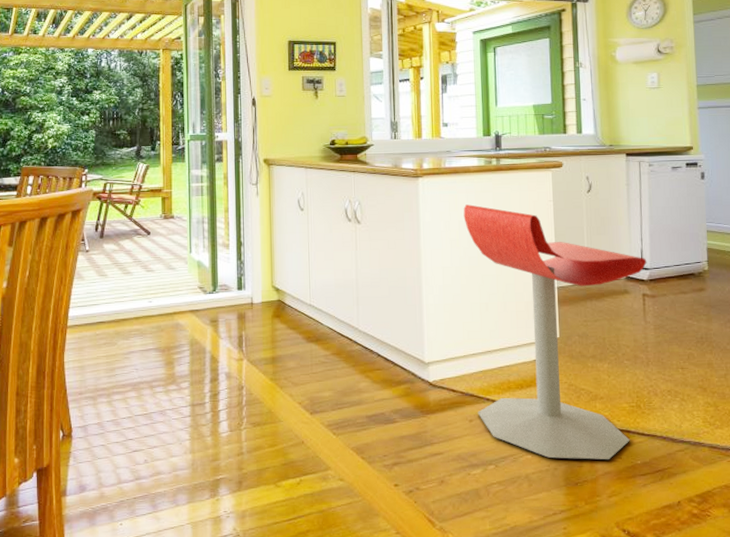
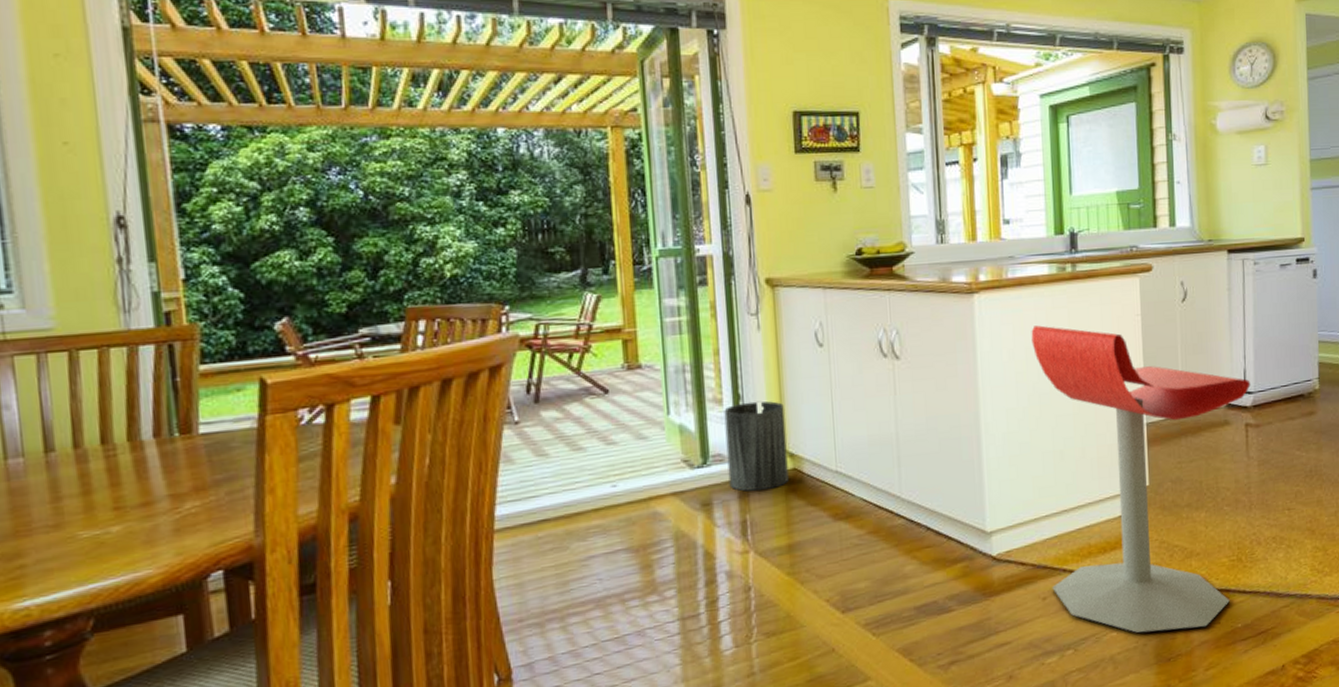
trash can: none [230,248,275,315] -> present [724,401,789,492]

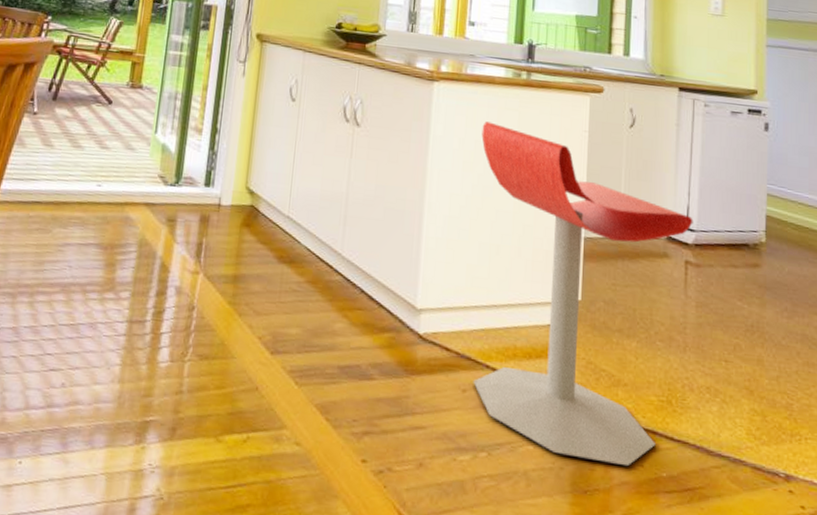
trash can: present [724,401,789,492] -> none [193,136,253,220]

